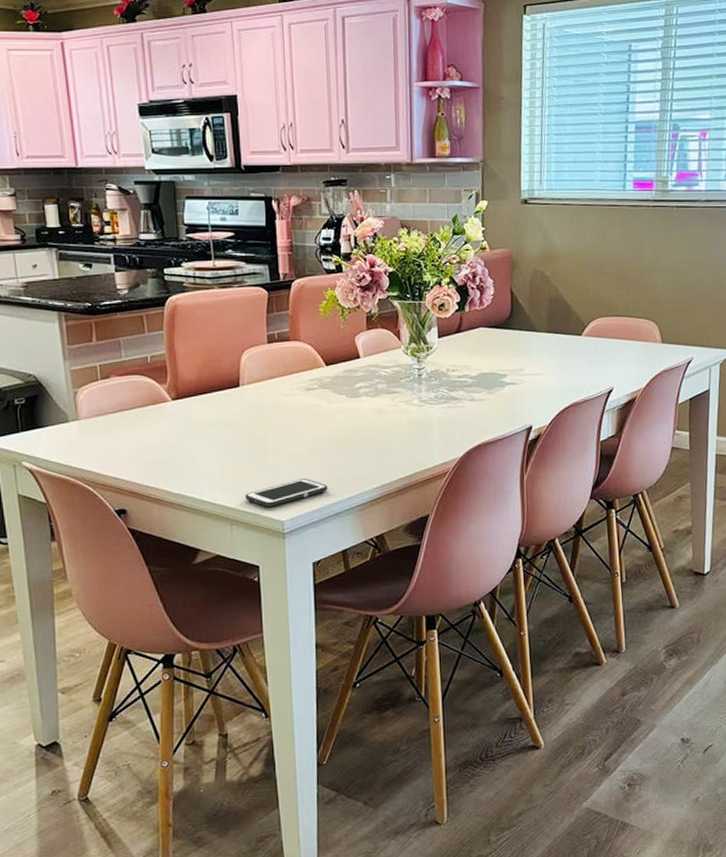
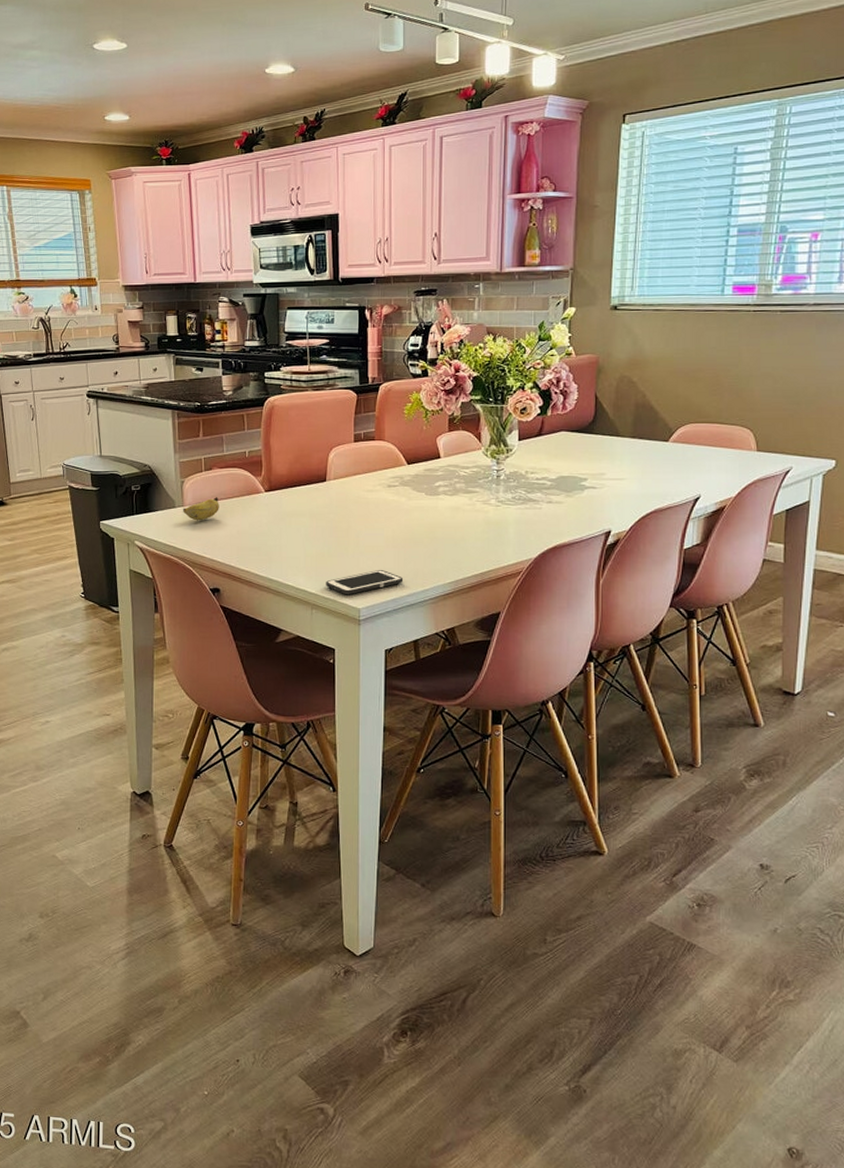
banana: none [78,408,121,436] -> present [183,497,219,521]

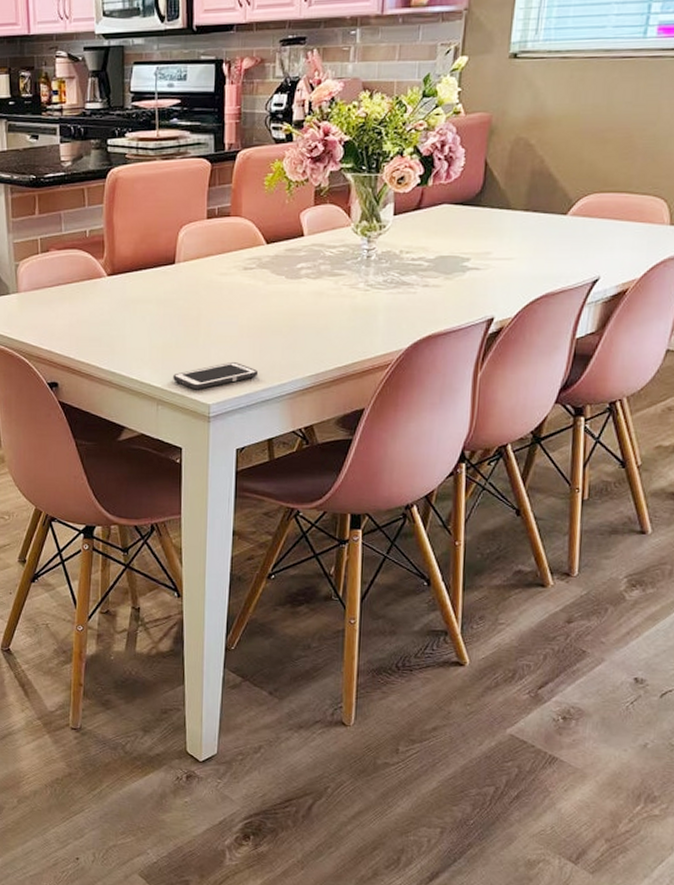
banana: present [183,497,219,521] -> none [18,282,57,309]

